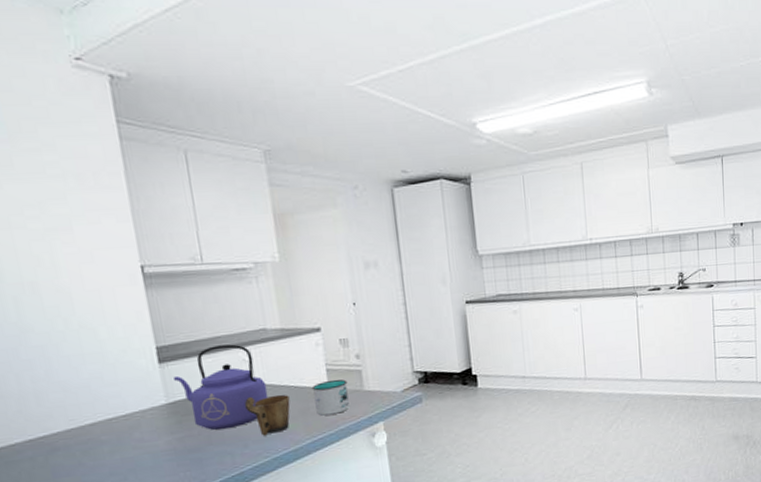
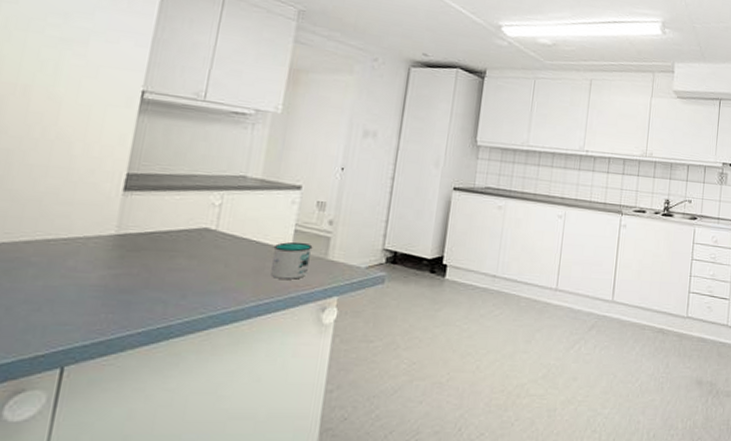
kettle: present [174,344,269,431] -> none [133,183,228,275]
mug: present [244,394,291,436] -> none [196,243,248,289]

